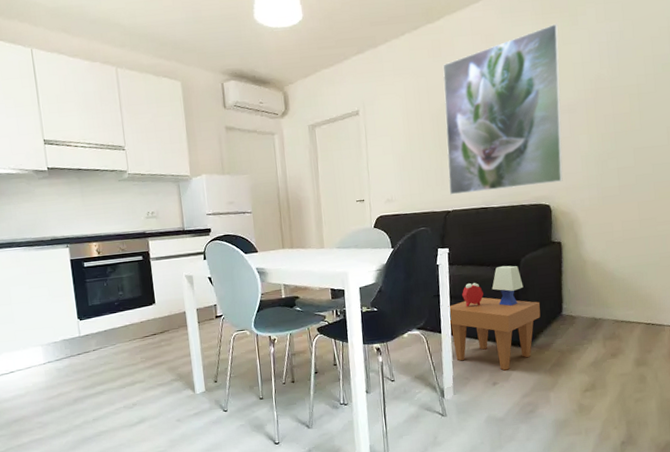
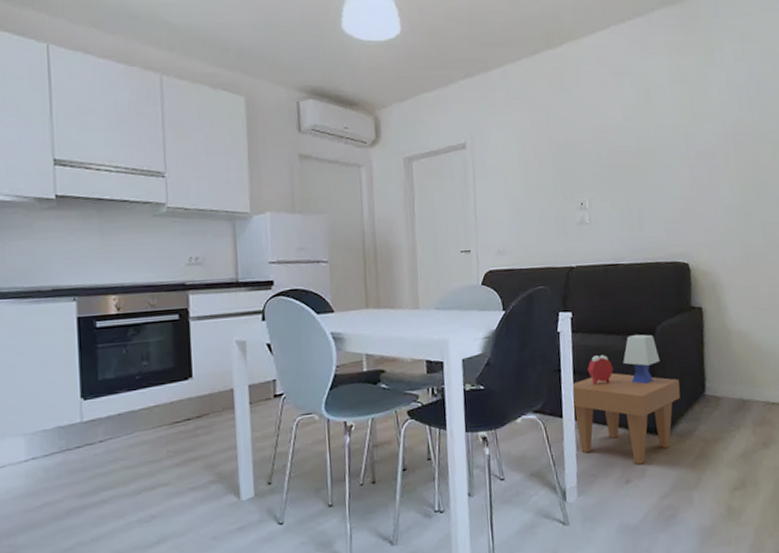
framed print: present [442,23,563,195] -> none [565,58,702,248]

